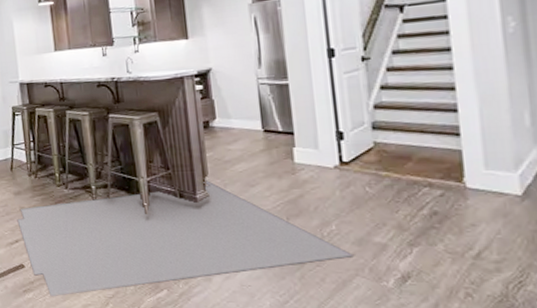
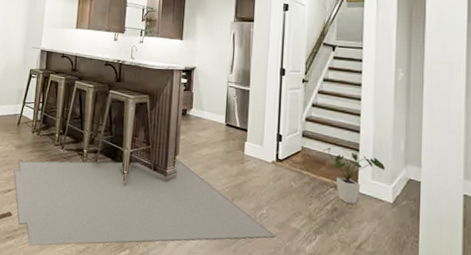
house plant: none [405,136,503,203] -> present [323,147,385,204]

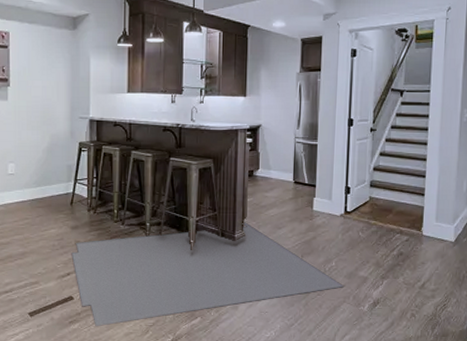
house plant: present [323,147,385,204] -> none [390,194,448,246]

